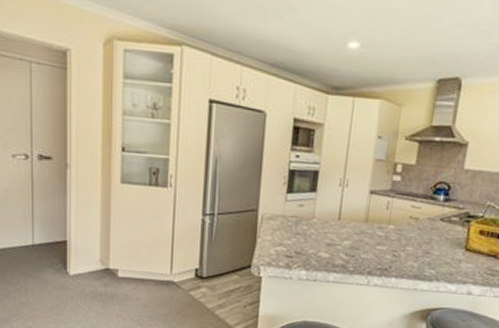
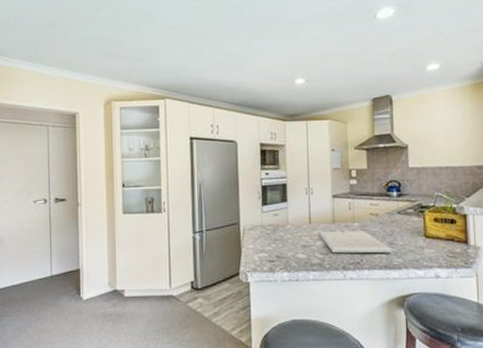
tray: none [347,230,427,263] -> present [318,231,393,254]

